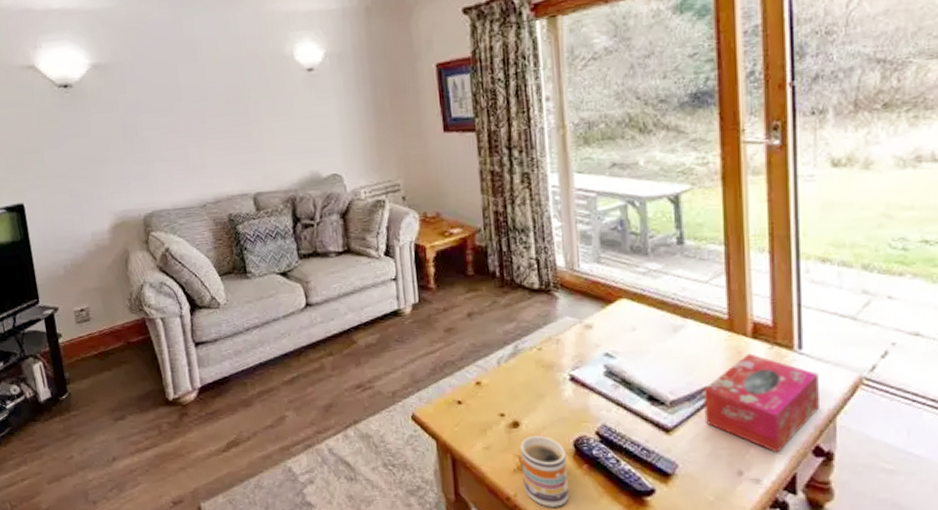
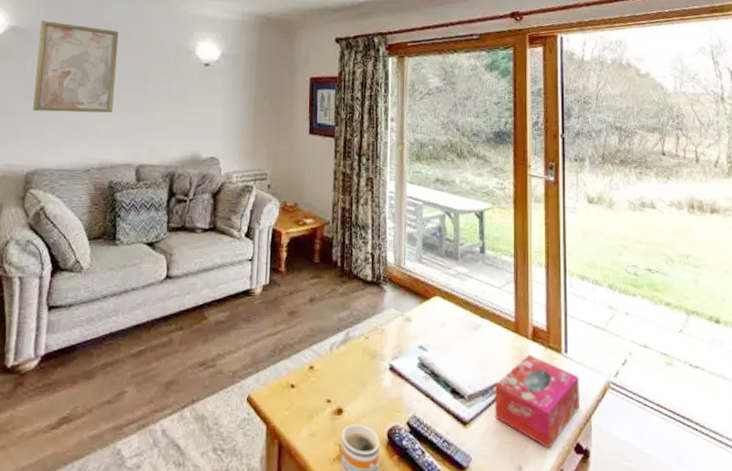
wall art: none [121,48,217,151] -> present [33,21,119,113]

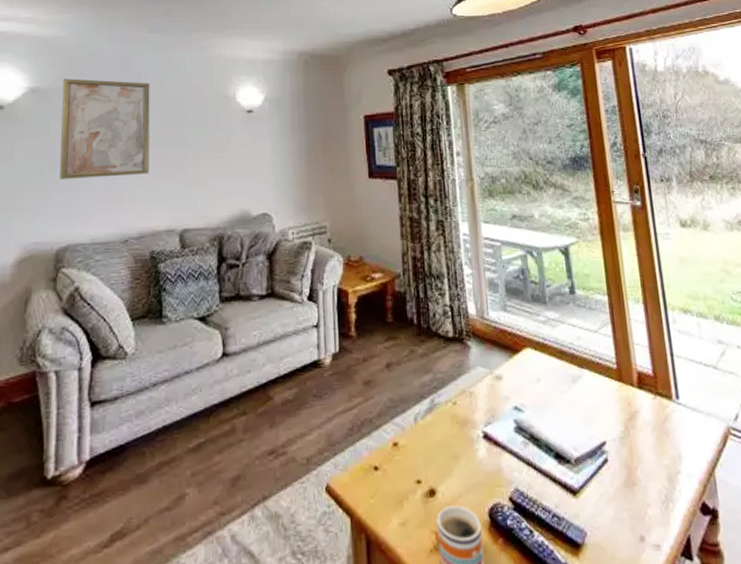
tissue box: present [494,354,579,449] -> none [602,404,700,513]

